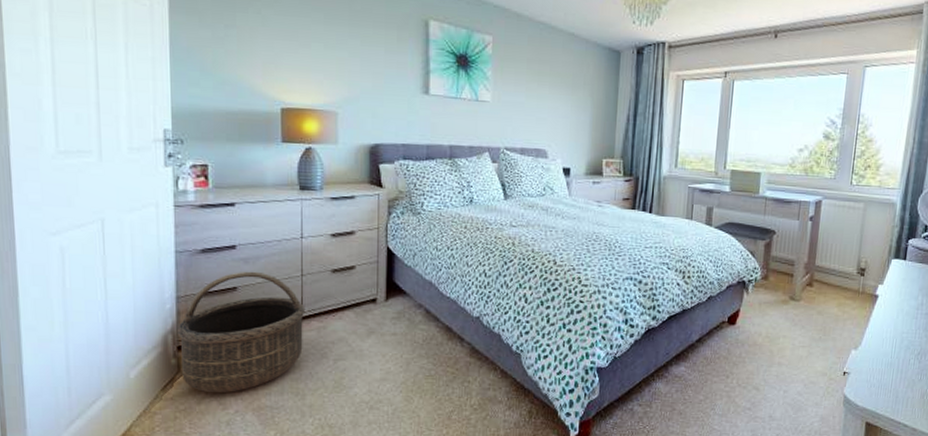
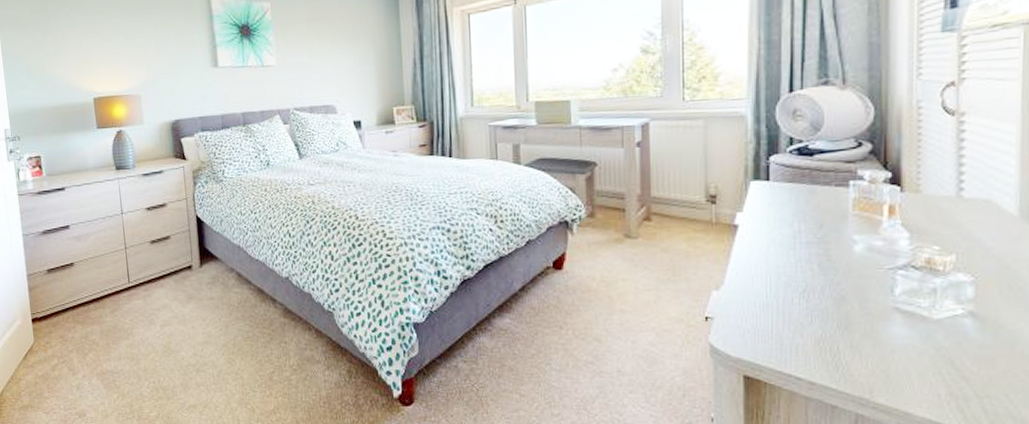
basket: present [176,271,306,393] -> none [30,247,133,360]

